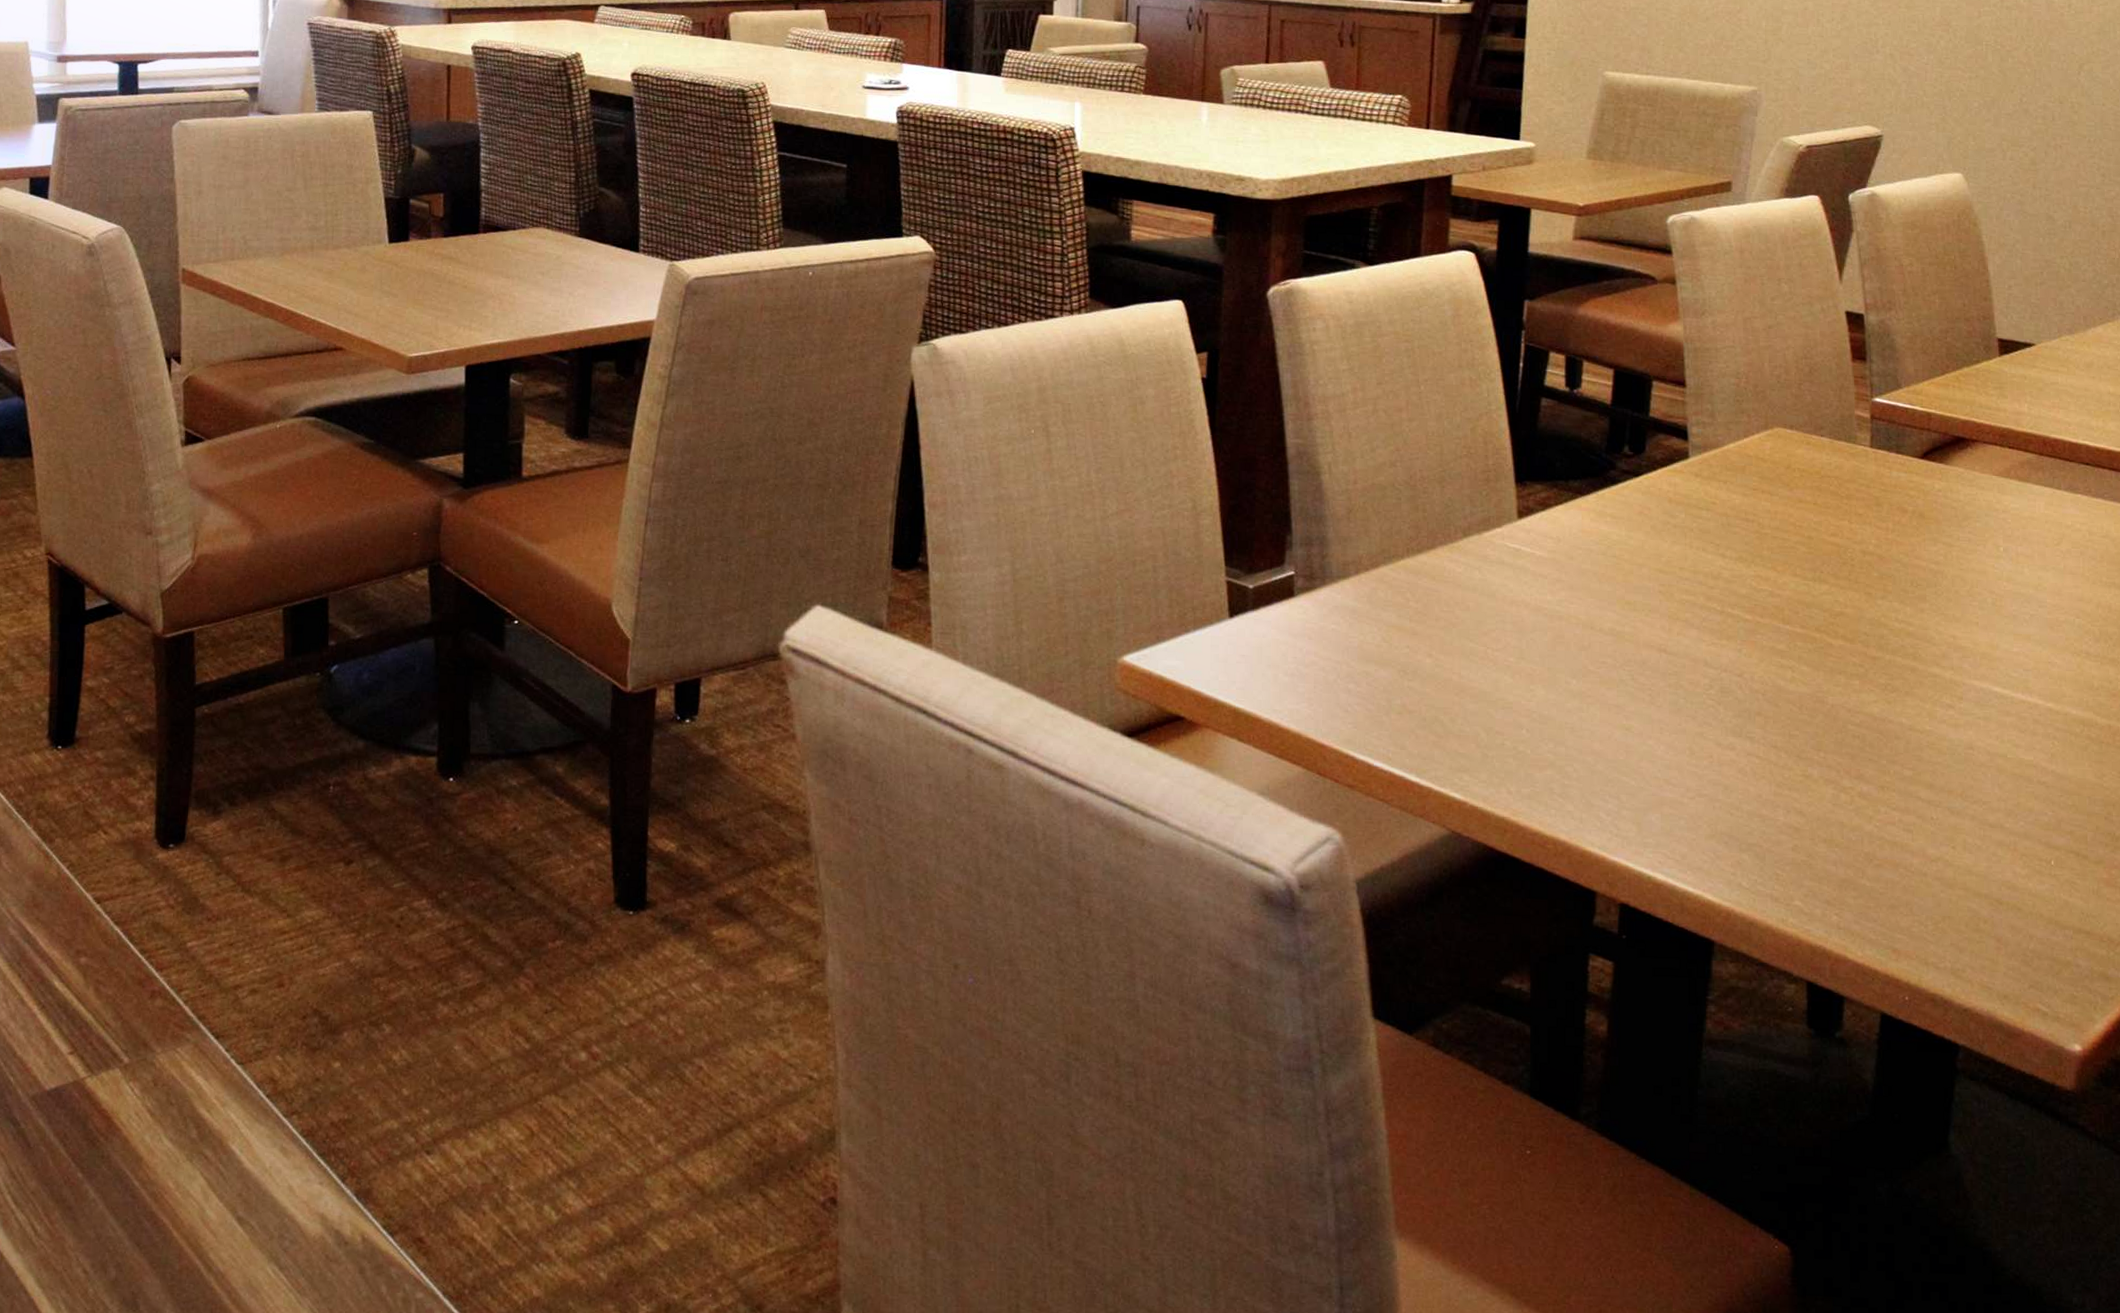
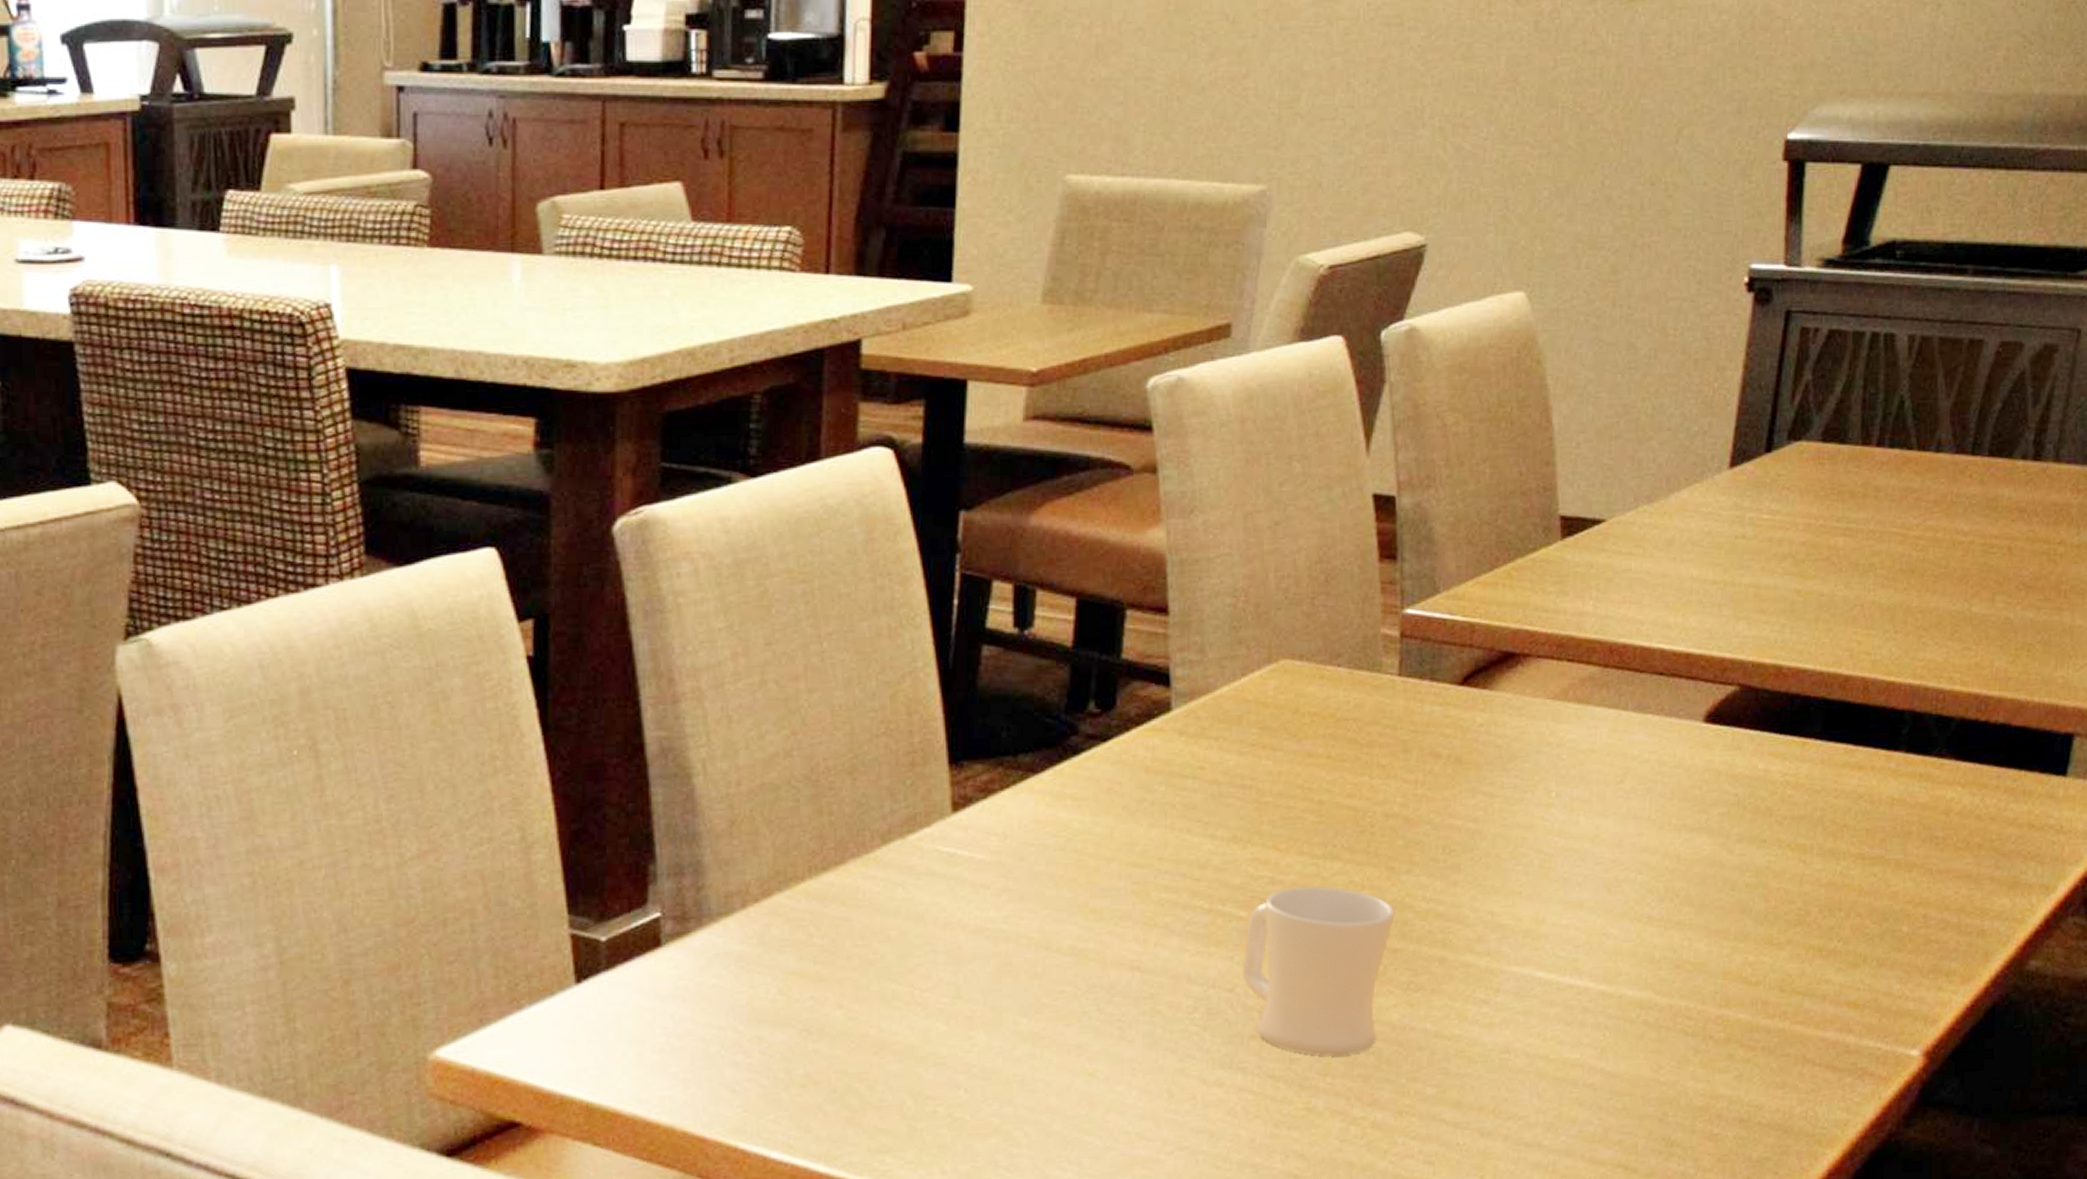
mug: none [1748,600,1873,736] -> present [1242,886,1395,1056]

